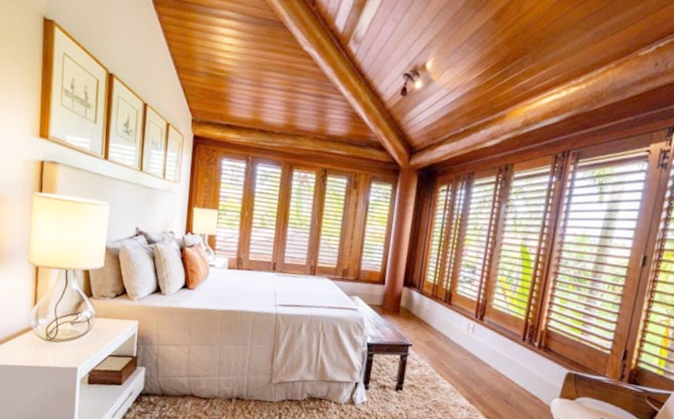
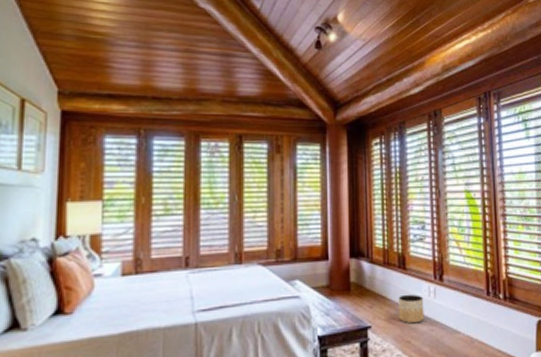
planter: none [437,325,462,351] -> present [398,294,424,324]

